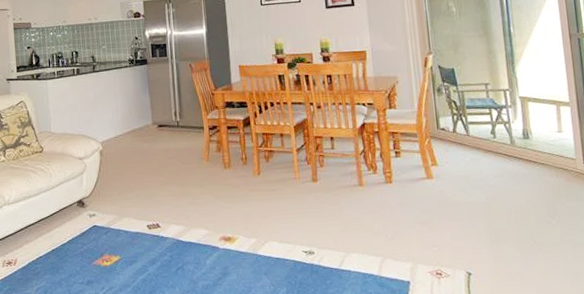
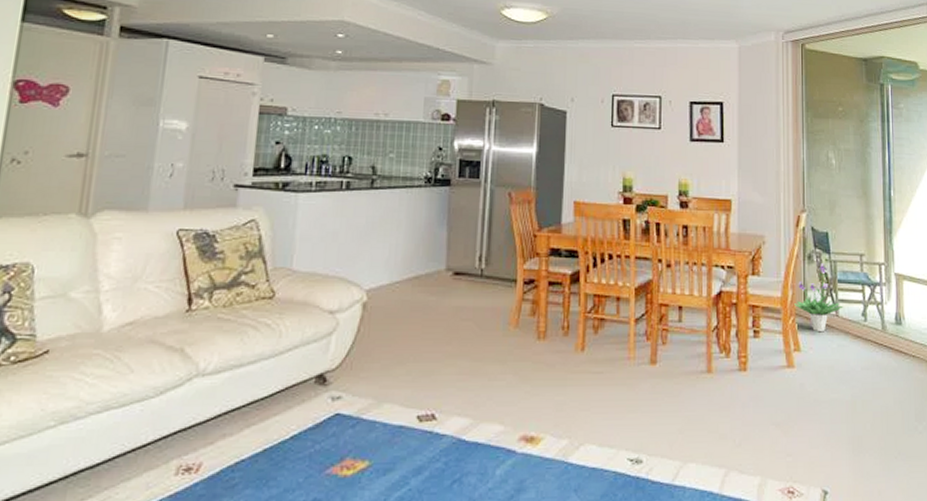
potted plant: none [428,94,473,149] -> present [794,264,844,331]

